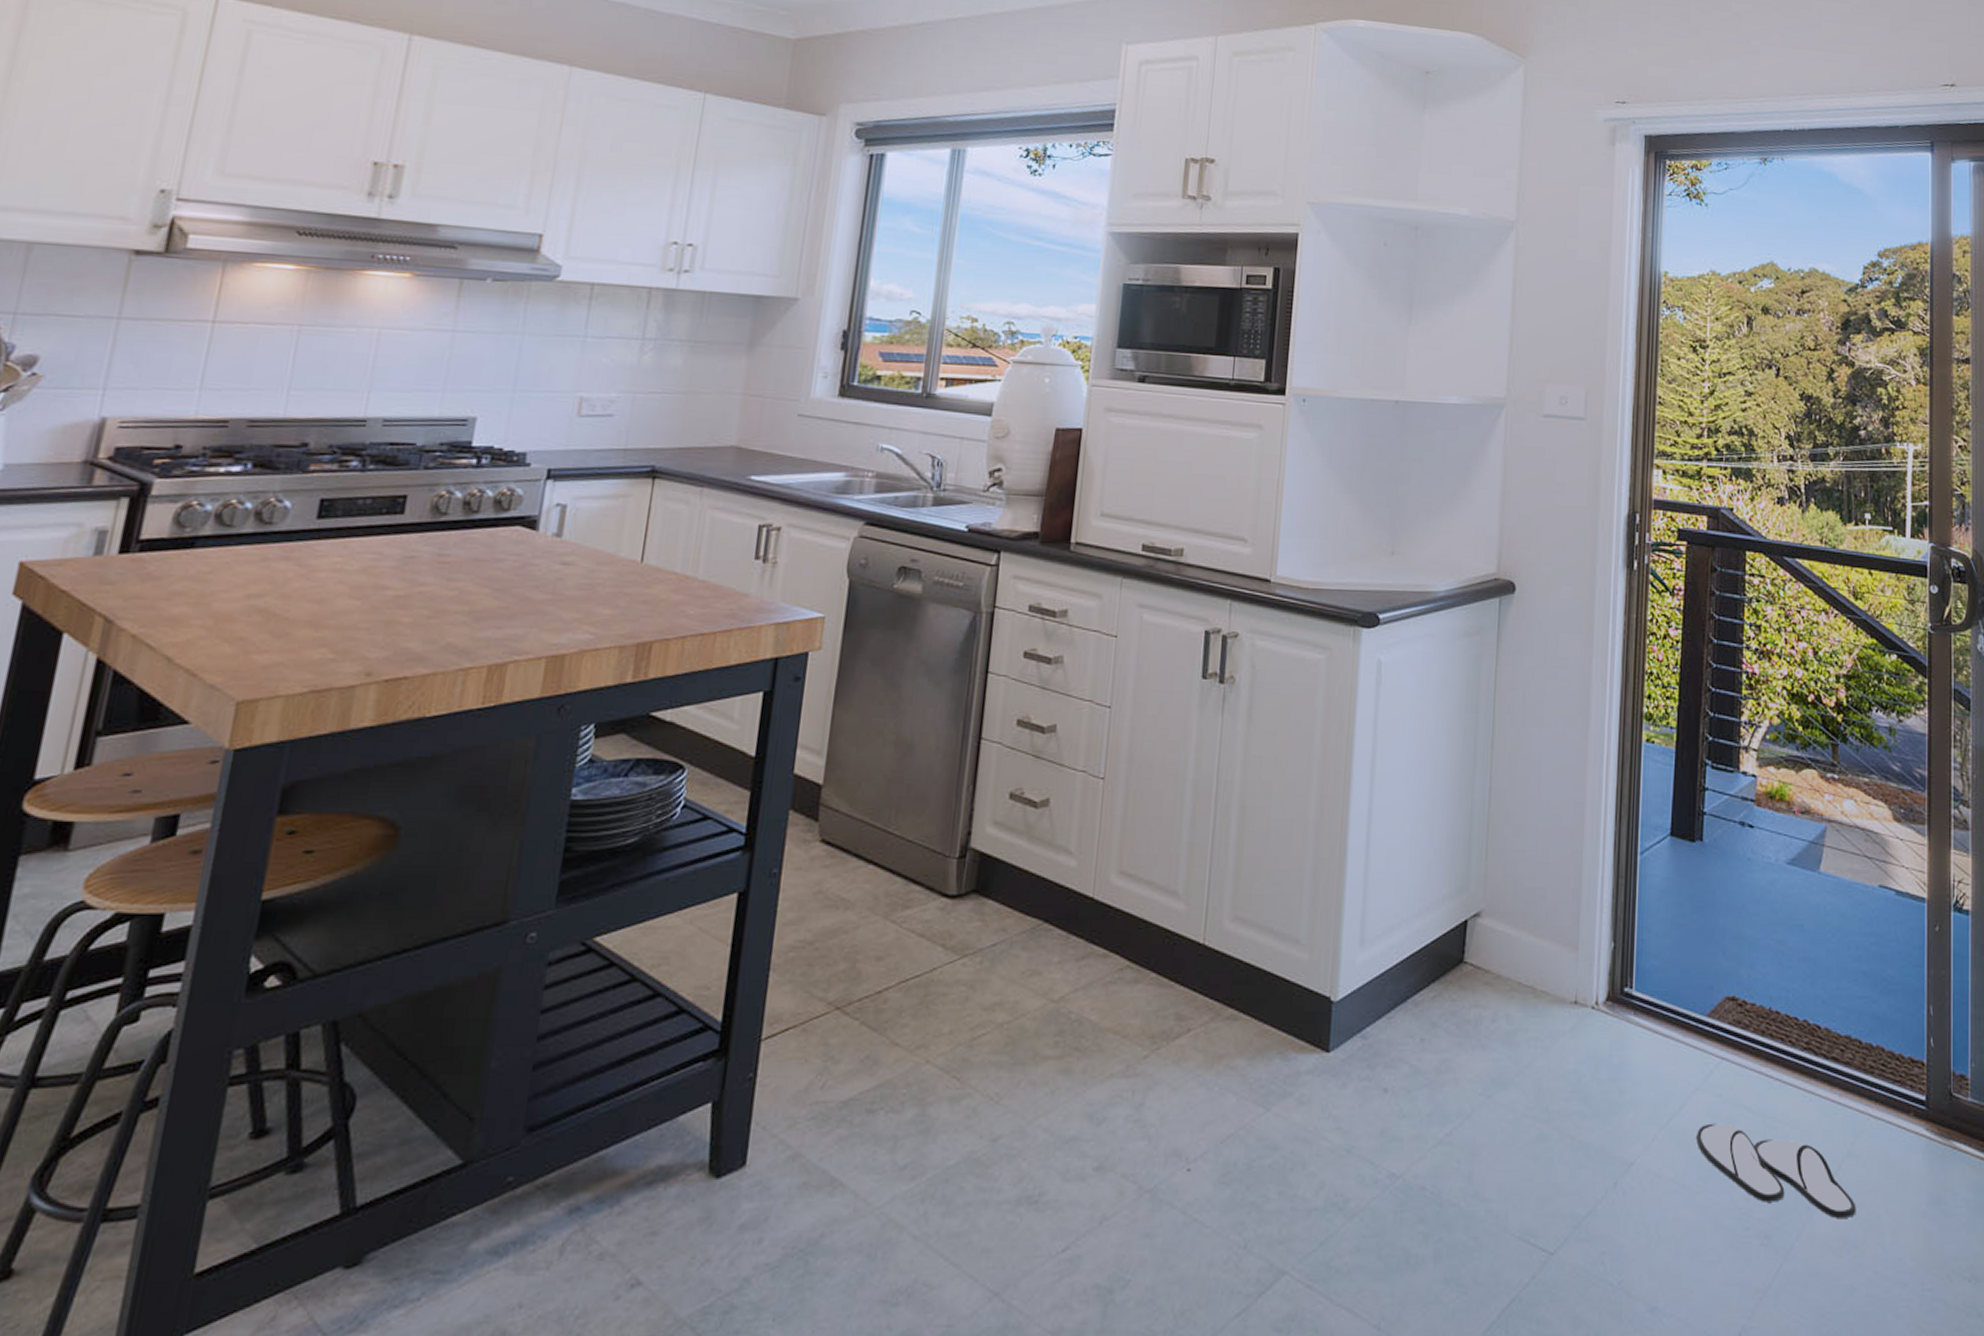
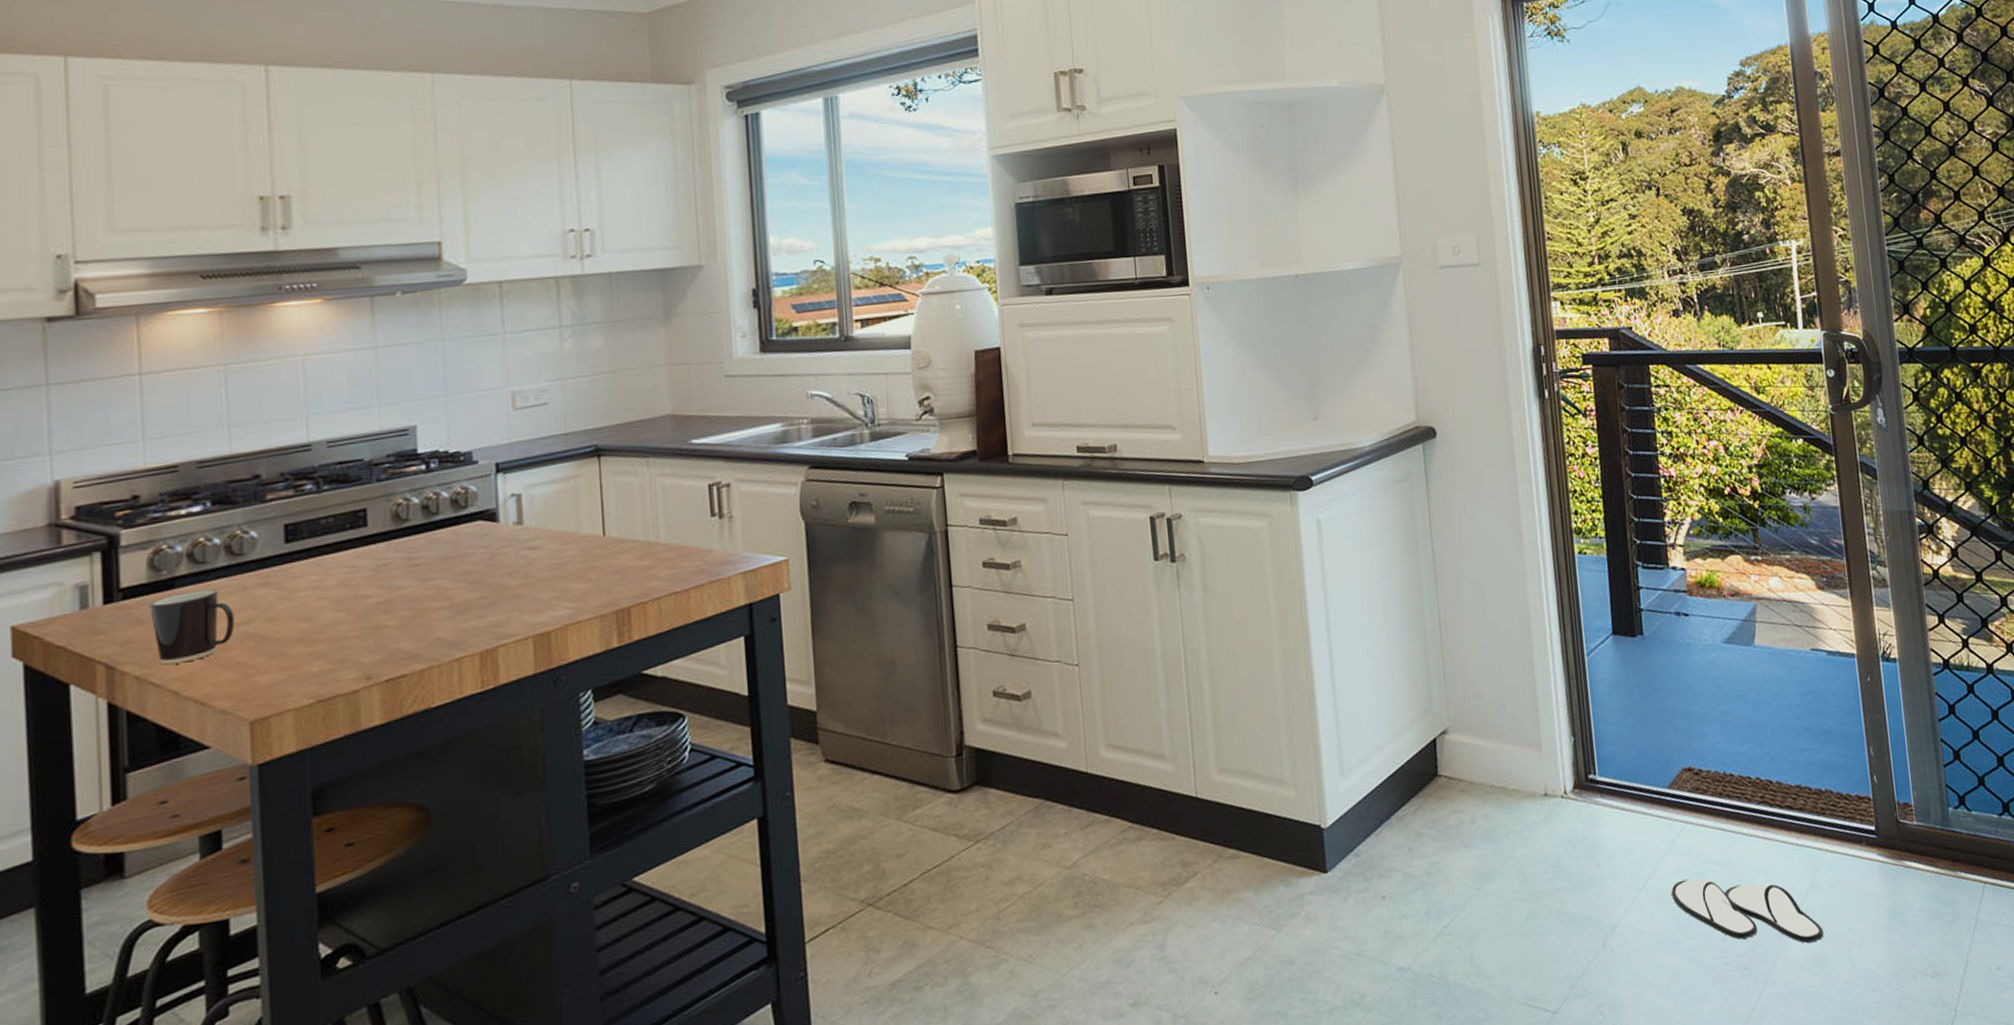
mug: none [160,553,249,628] -> present [149,588,235,665]

